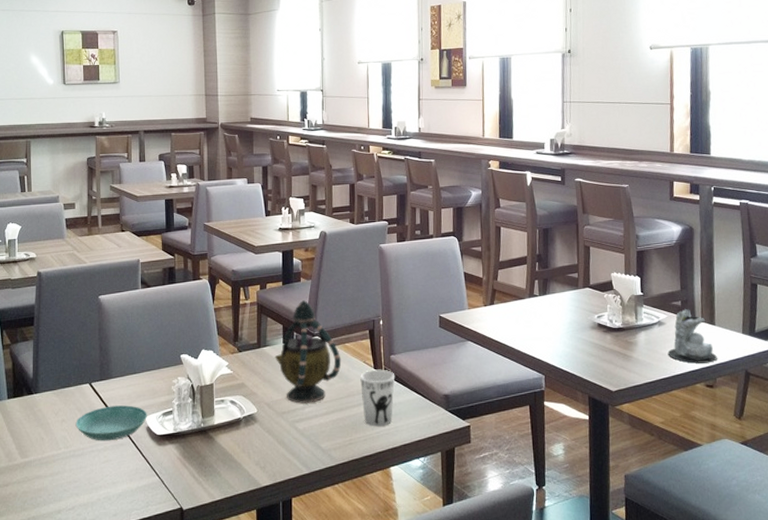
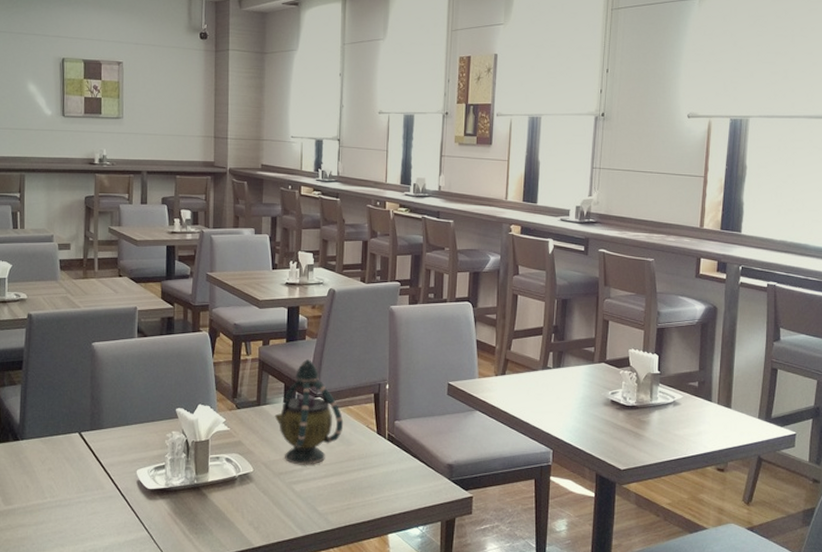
saucer: present [75,405,147,441] -> none [63,457,138,493]
cup: present [360,369,395,427] -> none [362,434,399,493]
candle: present [667,308,717,364] -> none [680,389,730,446]

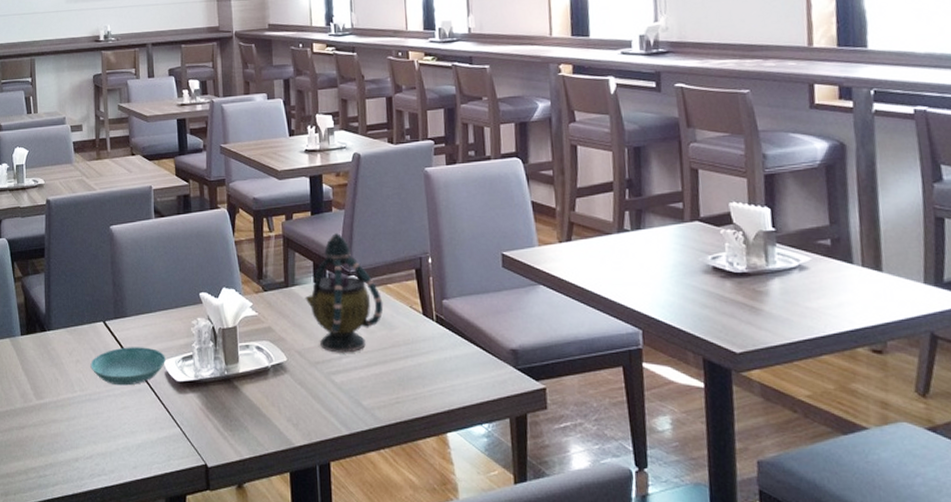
saucer: none [63,457,138,493] -> present [90,347,166,386]

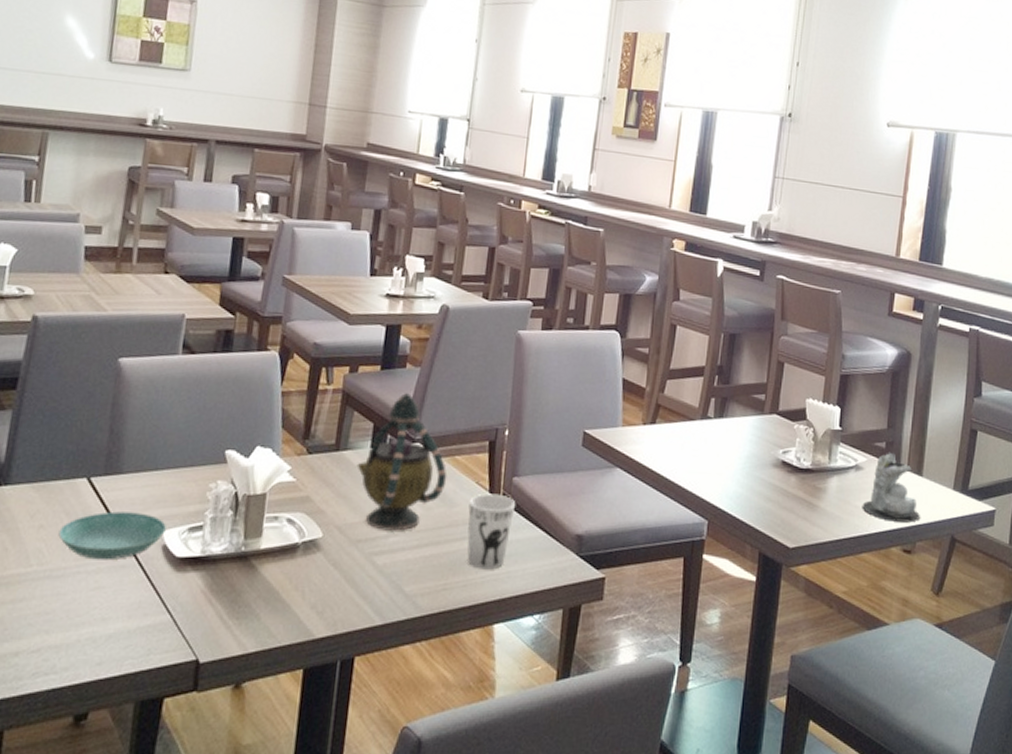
cup: none [406,316,450,384] -> present [467,493,516,570]
candle: none [813,248,887,321] -> present [862,452,920,523]

